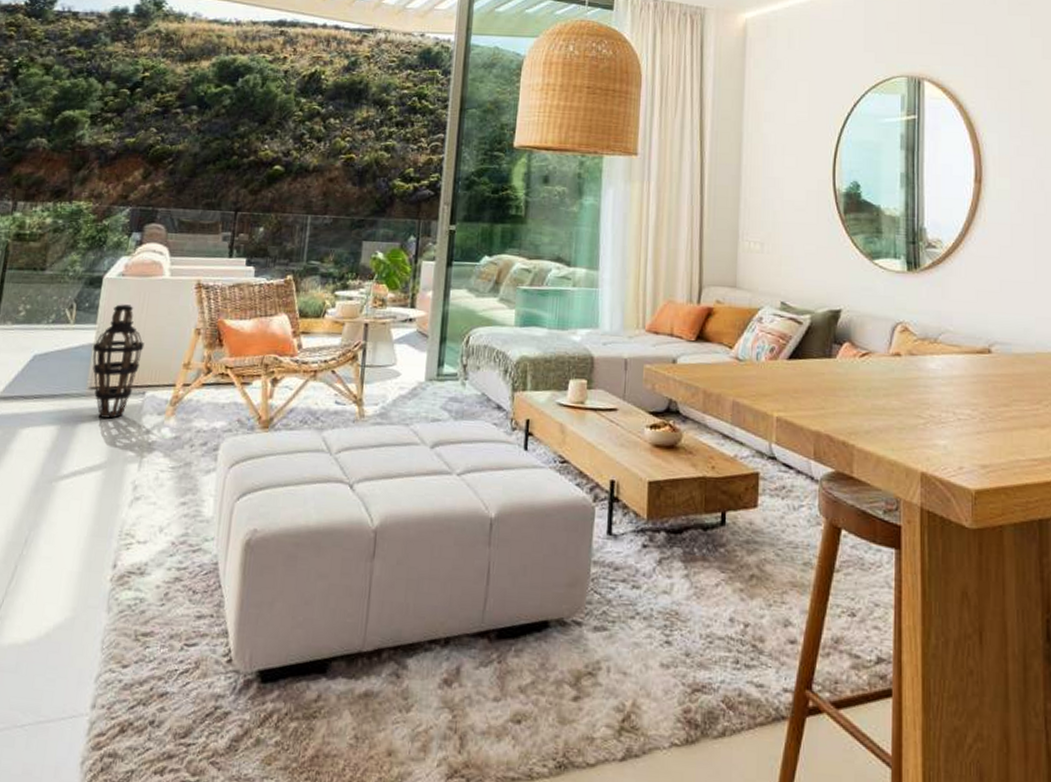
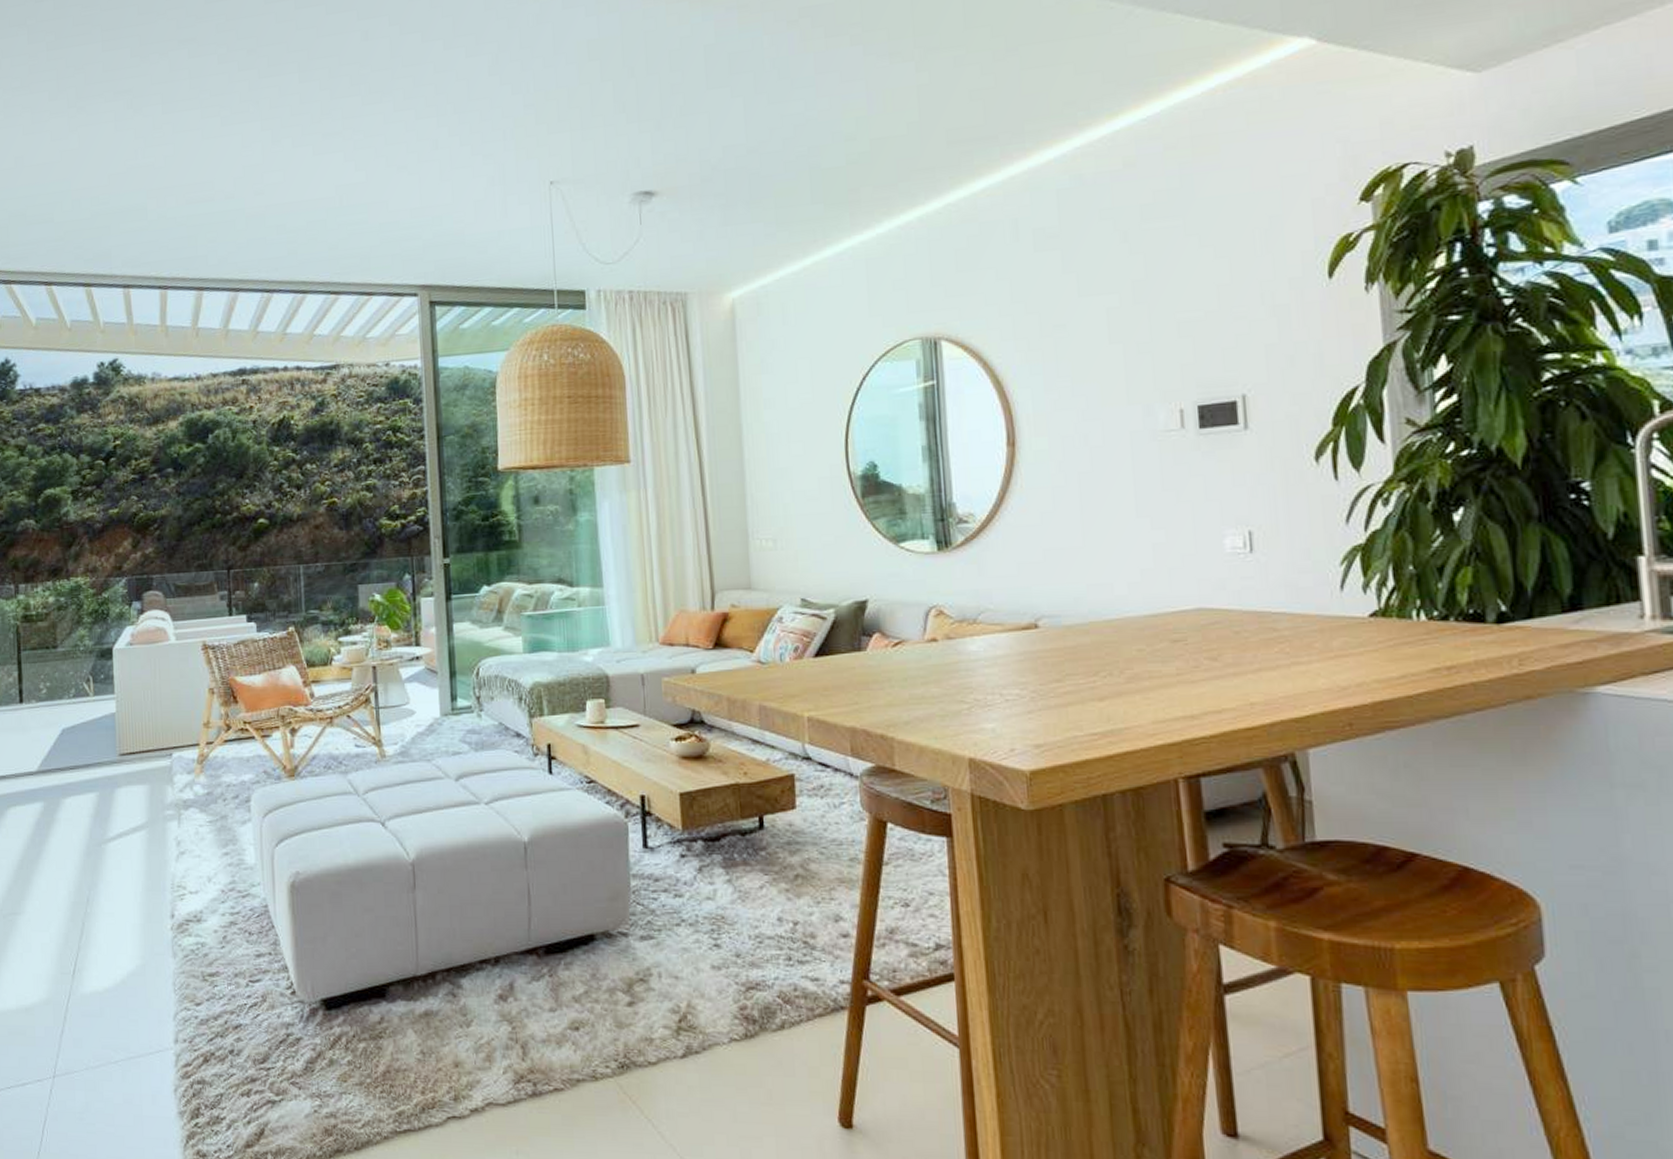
lantern: present [92,304,145,419] -> none [114,672,163,782]

